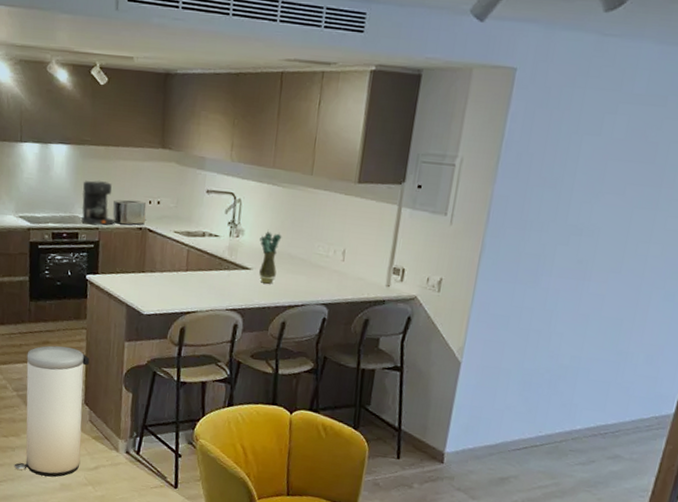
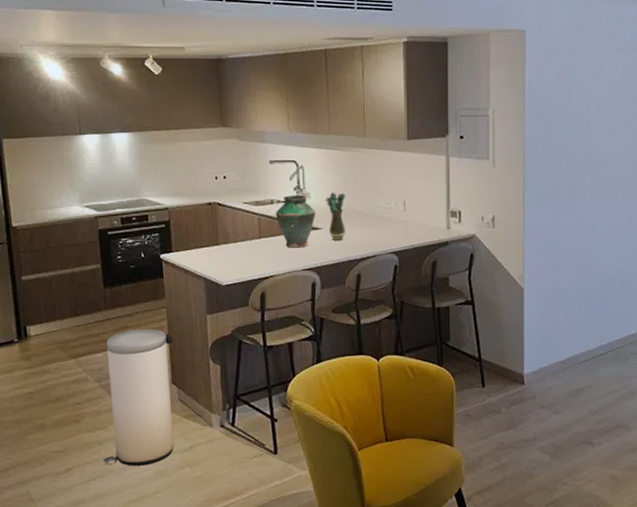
coffee maker: present [81,180,114,225] -> none [147,163,183,206]
toaster: present [112,199,147,225] -> none [180,178,214,202]
vase: none [205,229,248,287] -> present [275,195,316,248]

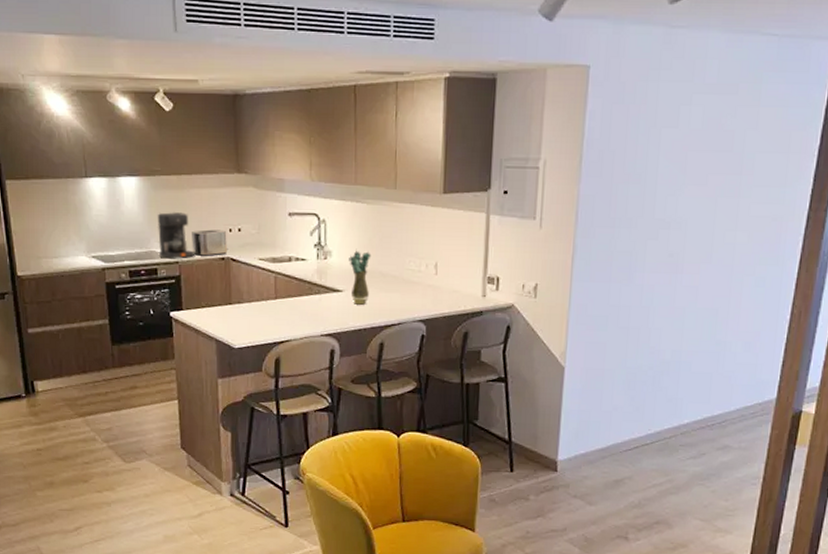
pedal bin: present [103,328,174,466] -> none [111,389,183,530]
coffee maker: none [147,163,183,206] -> present [157,212,194,259]
toaster: none [180,178,214,202] -> present [192,229,228,256]
vase: present [275,195,316,248] -> none [293,252,338,311]

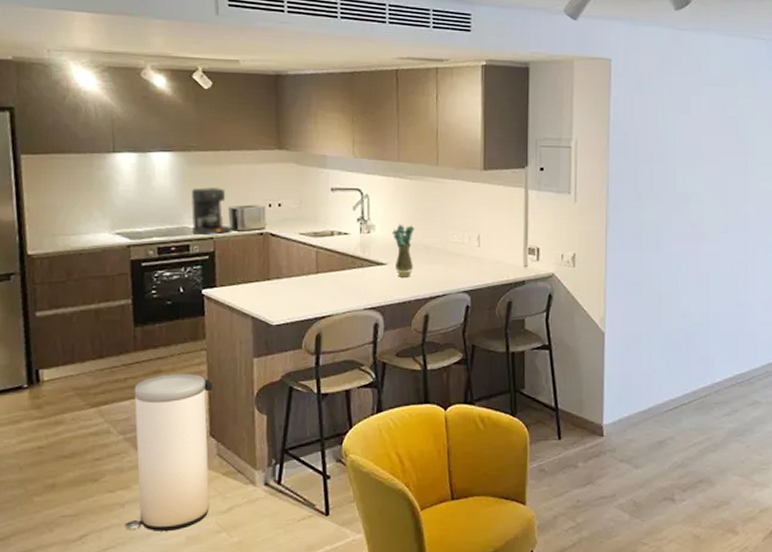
pedal bin: none [111,389,183,530] -> present [124,373,213,531]

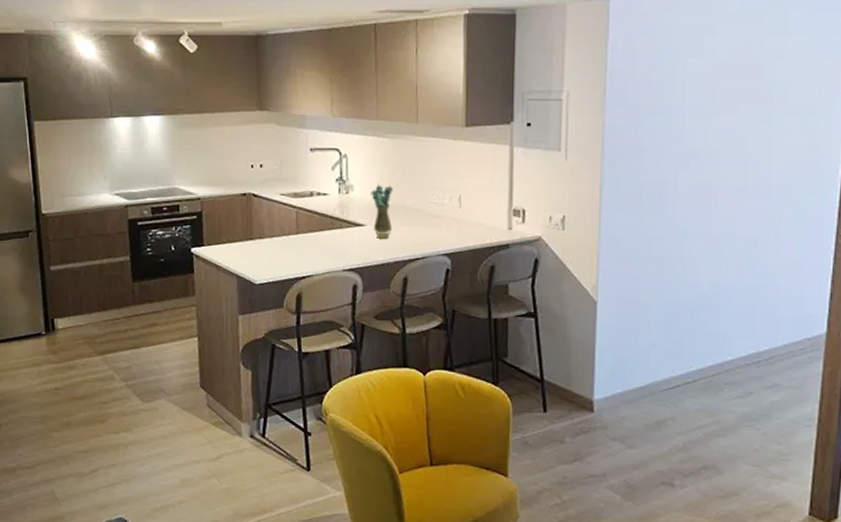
pedal bin: present [124,373,213,531] -> none [128,326,202,473]
coffee maker: present [191,187,231,235] -> none [180,149,216,195]
toaster: present [228,204,267,231] -> none [214,166,250,192]

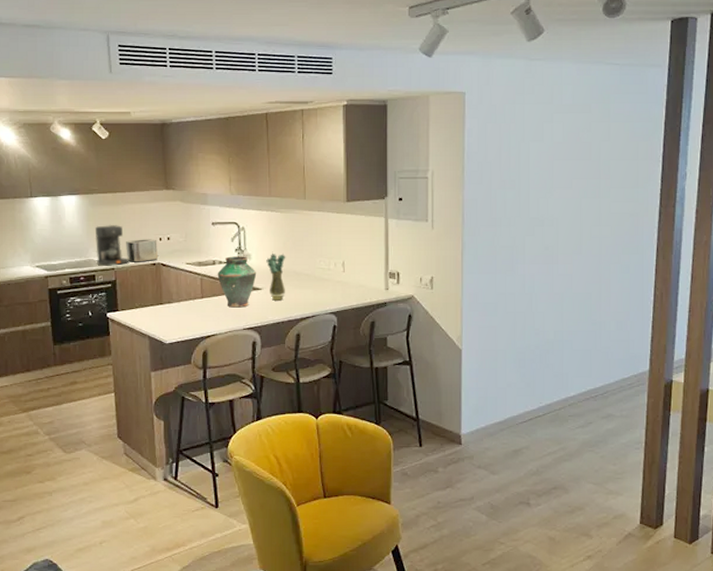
coffee maker: none [180,149,216,195] -> present [95,225,128,266]
toaster: none [214,166,250,192] -> present [126,239,159,262]
vase: none [315,187,360,246] -> present [217,256,257,308]

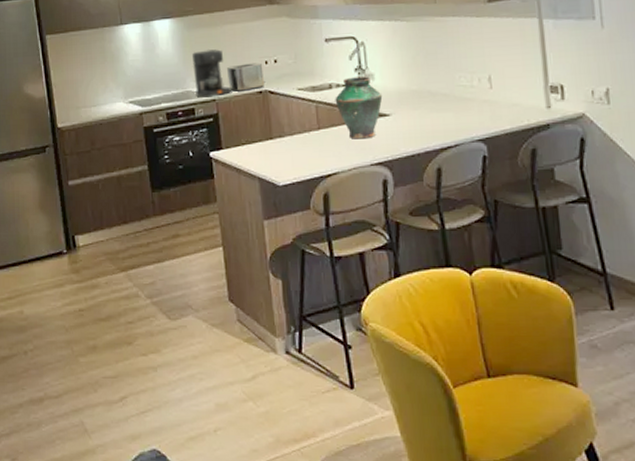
vase: present [266,251,286,301] -> none [393,69,419,128]

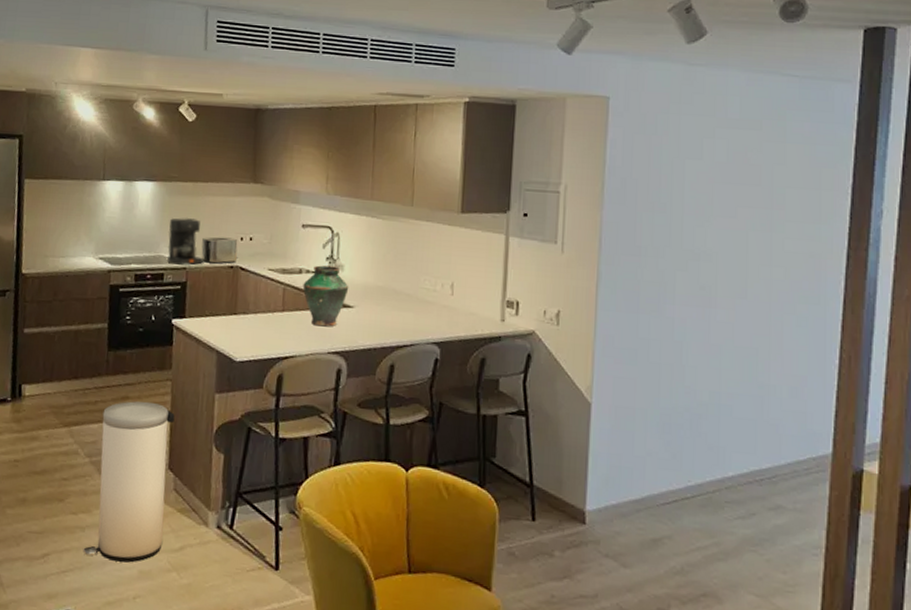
pedal bin: none [156,236,235,397] -> present [83,401,175,563]

